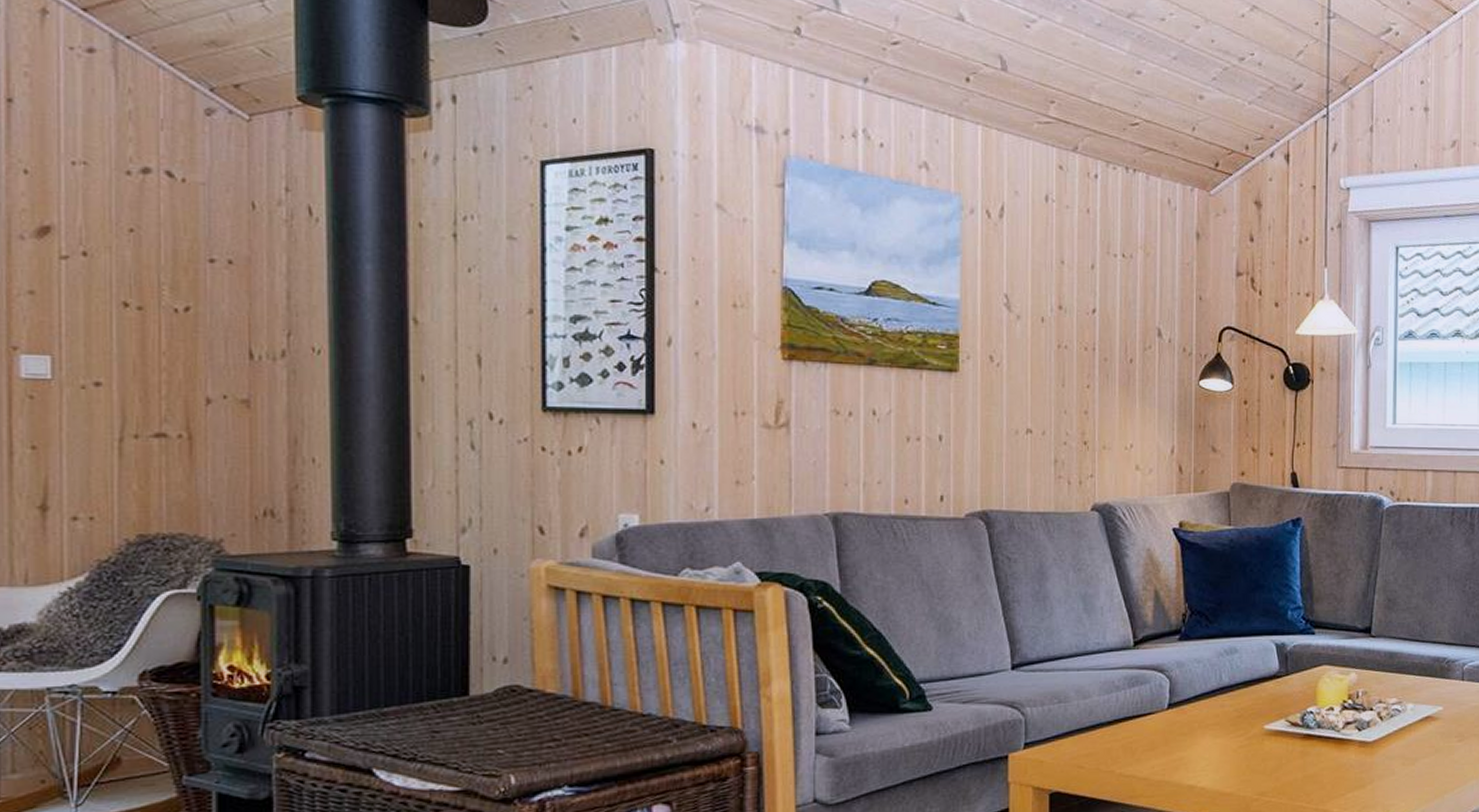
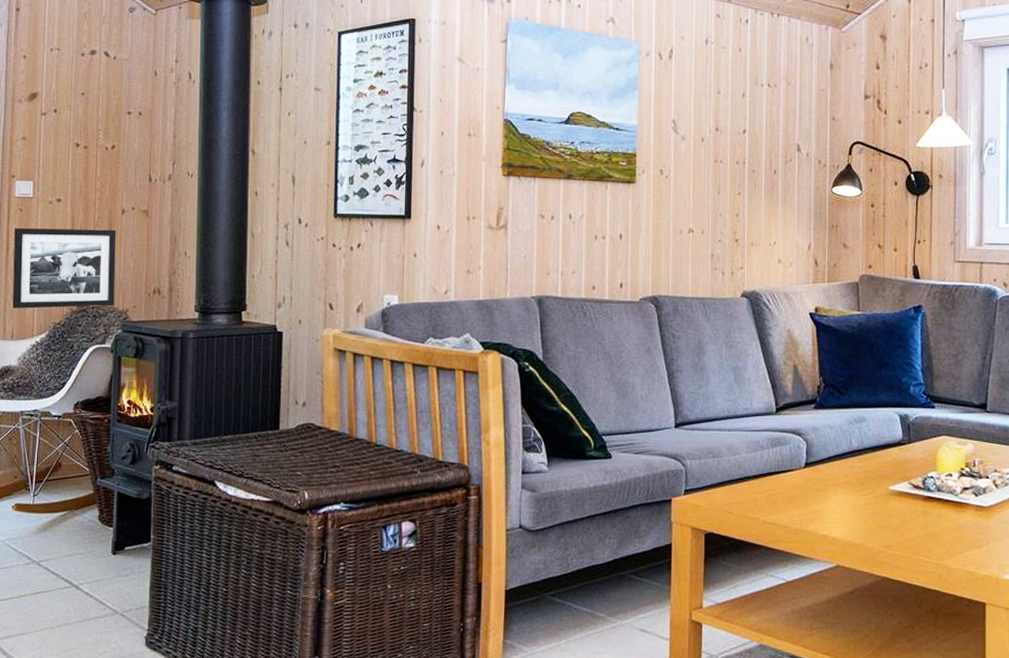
picture frame: none [22,424,200,541] -> present [12,228,116,309]

